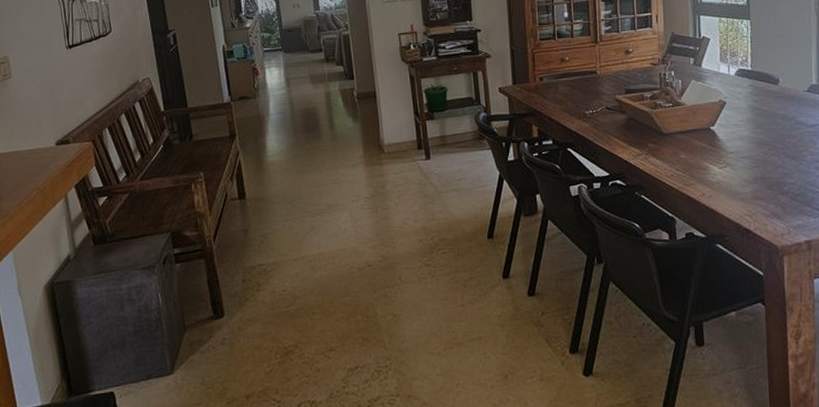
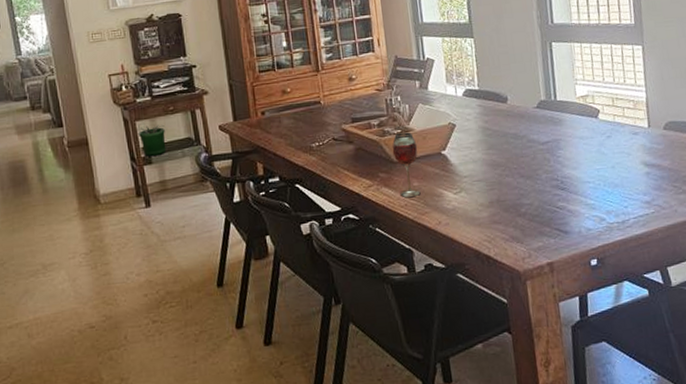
wineglass: none [662,106,688,169] -> present [392,132,421,198]

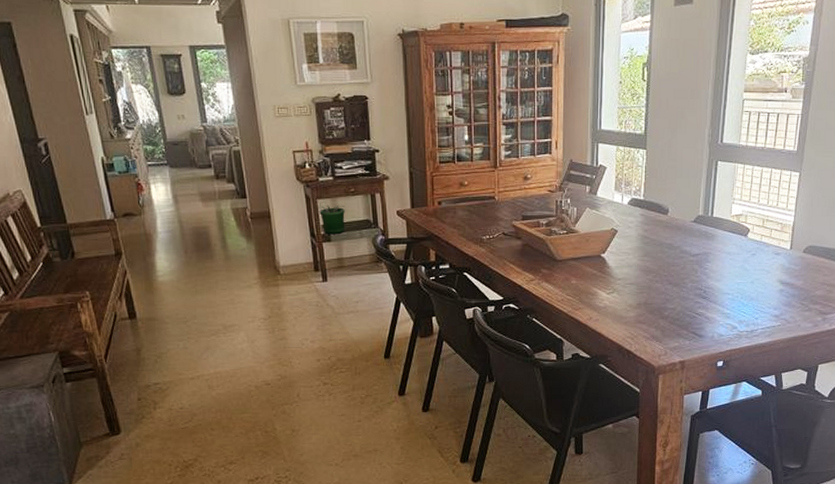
wineglass: present [392,132,421,198] -> none [556,233,580,294]

